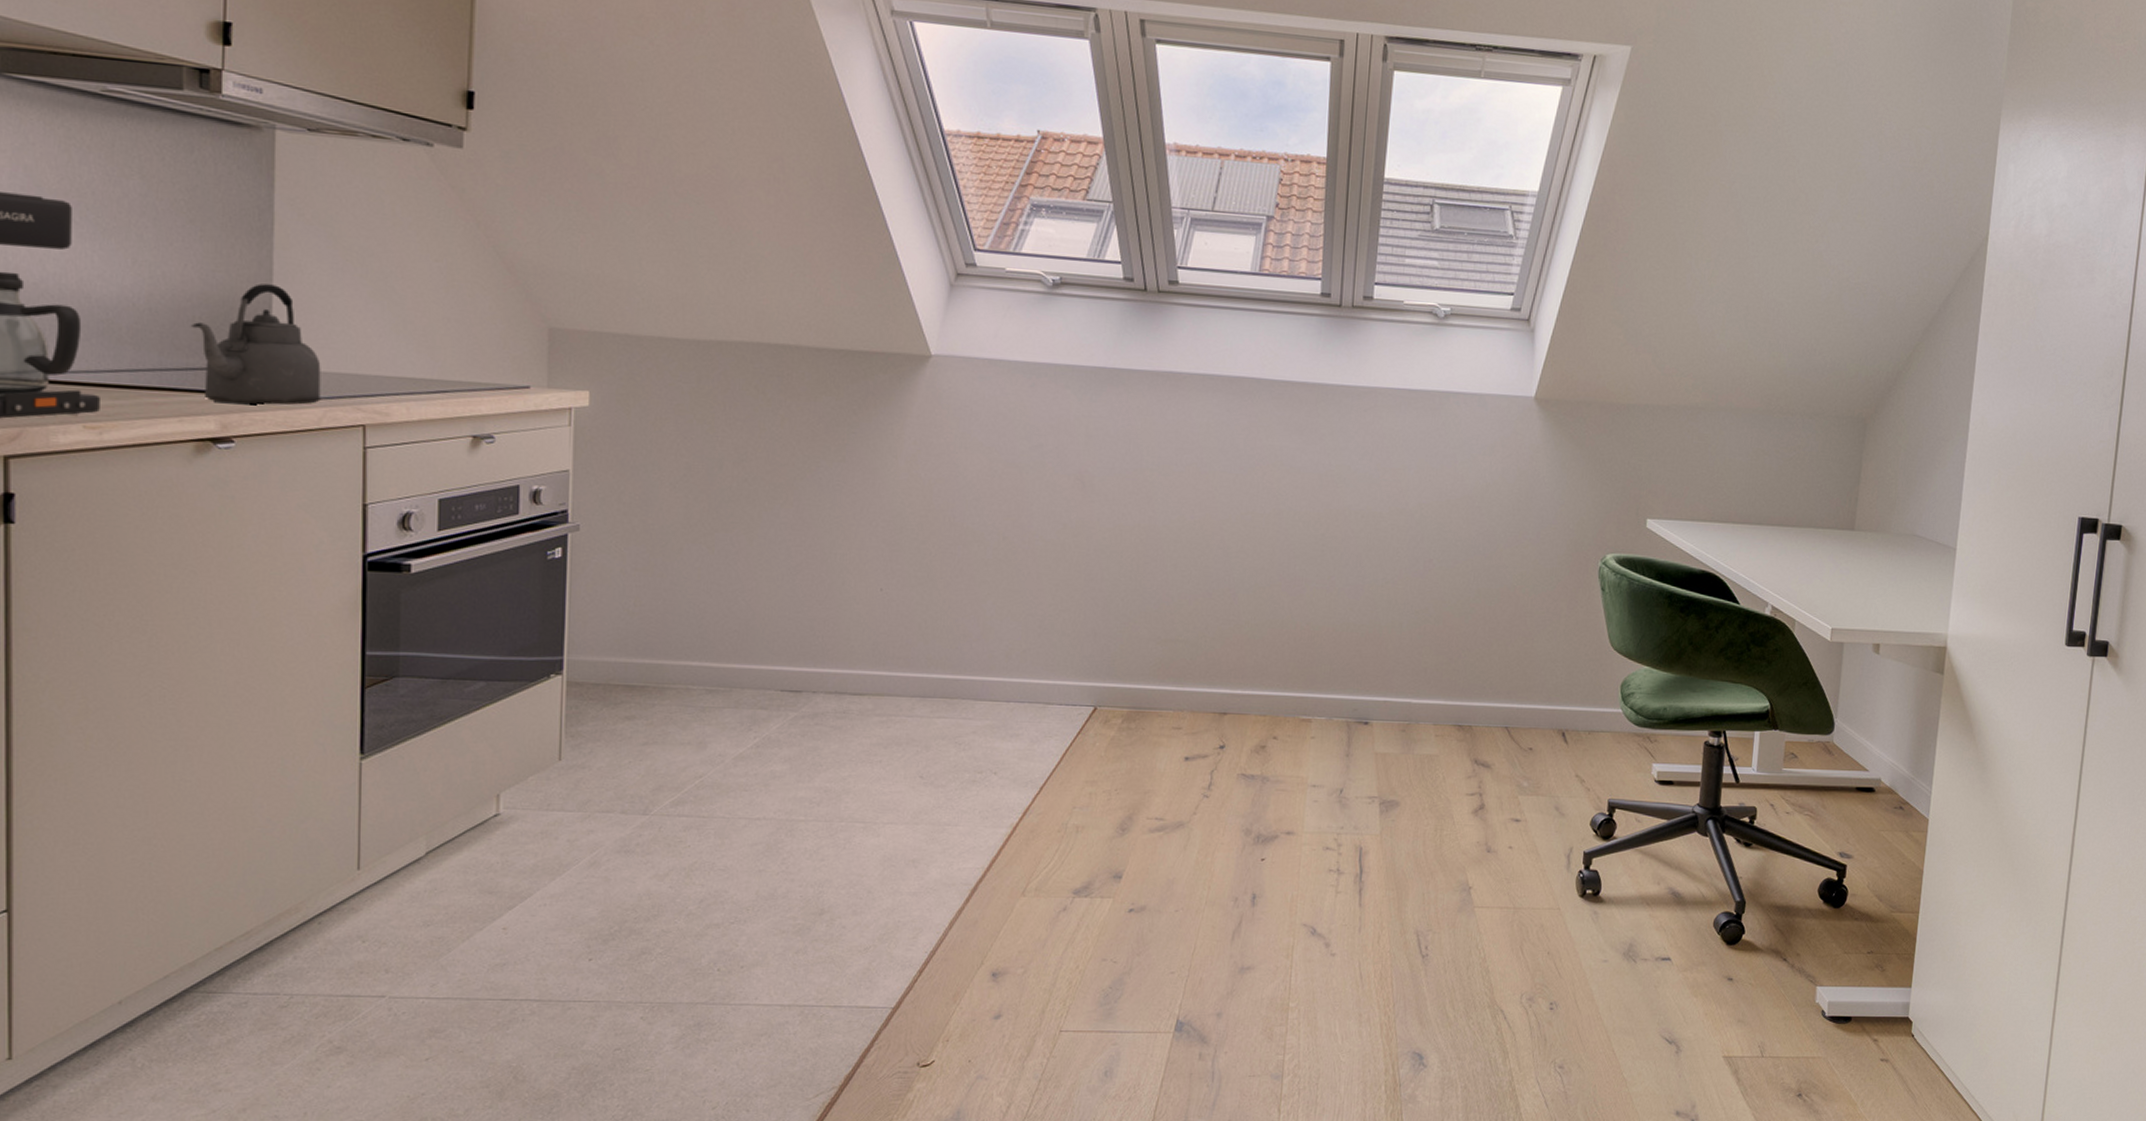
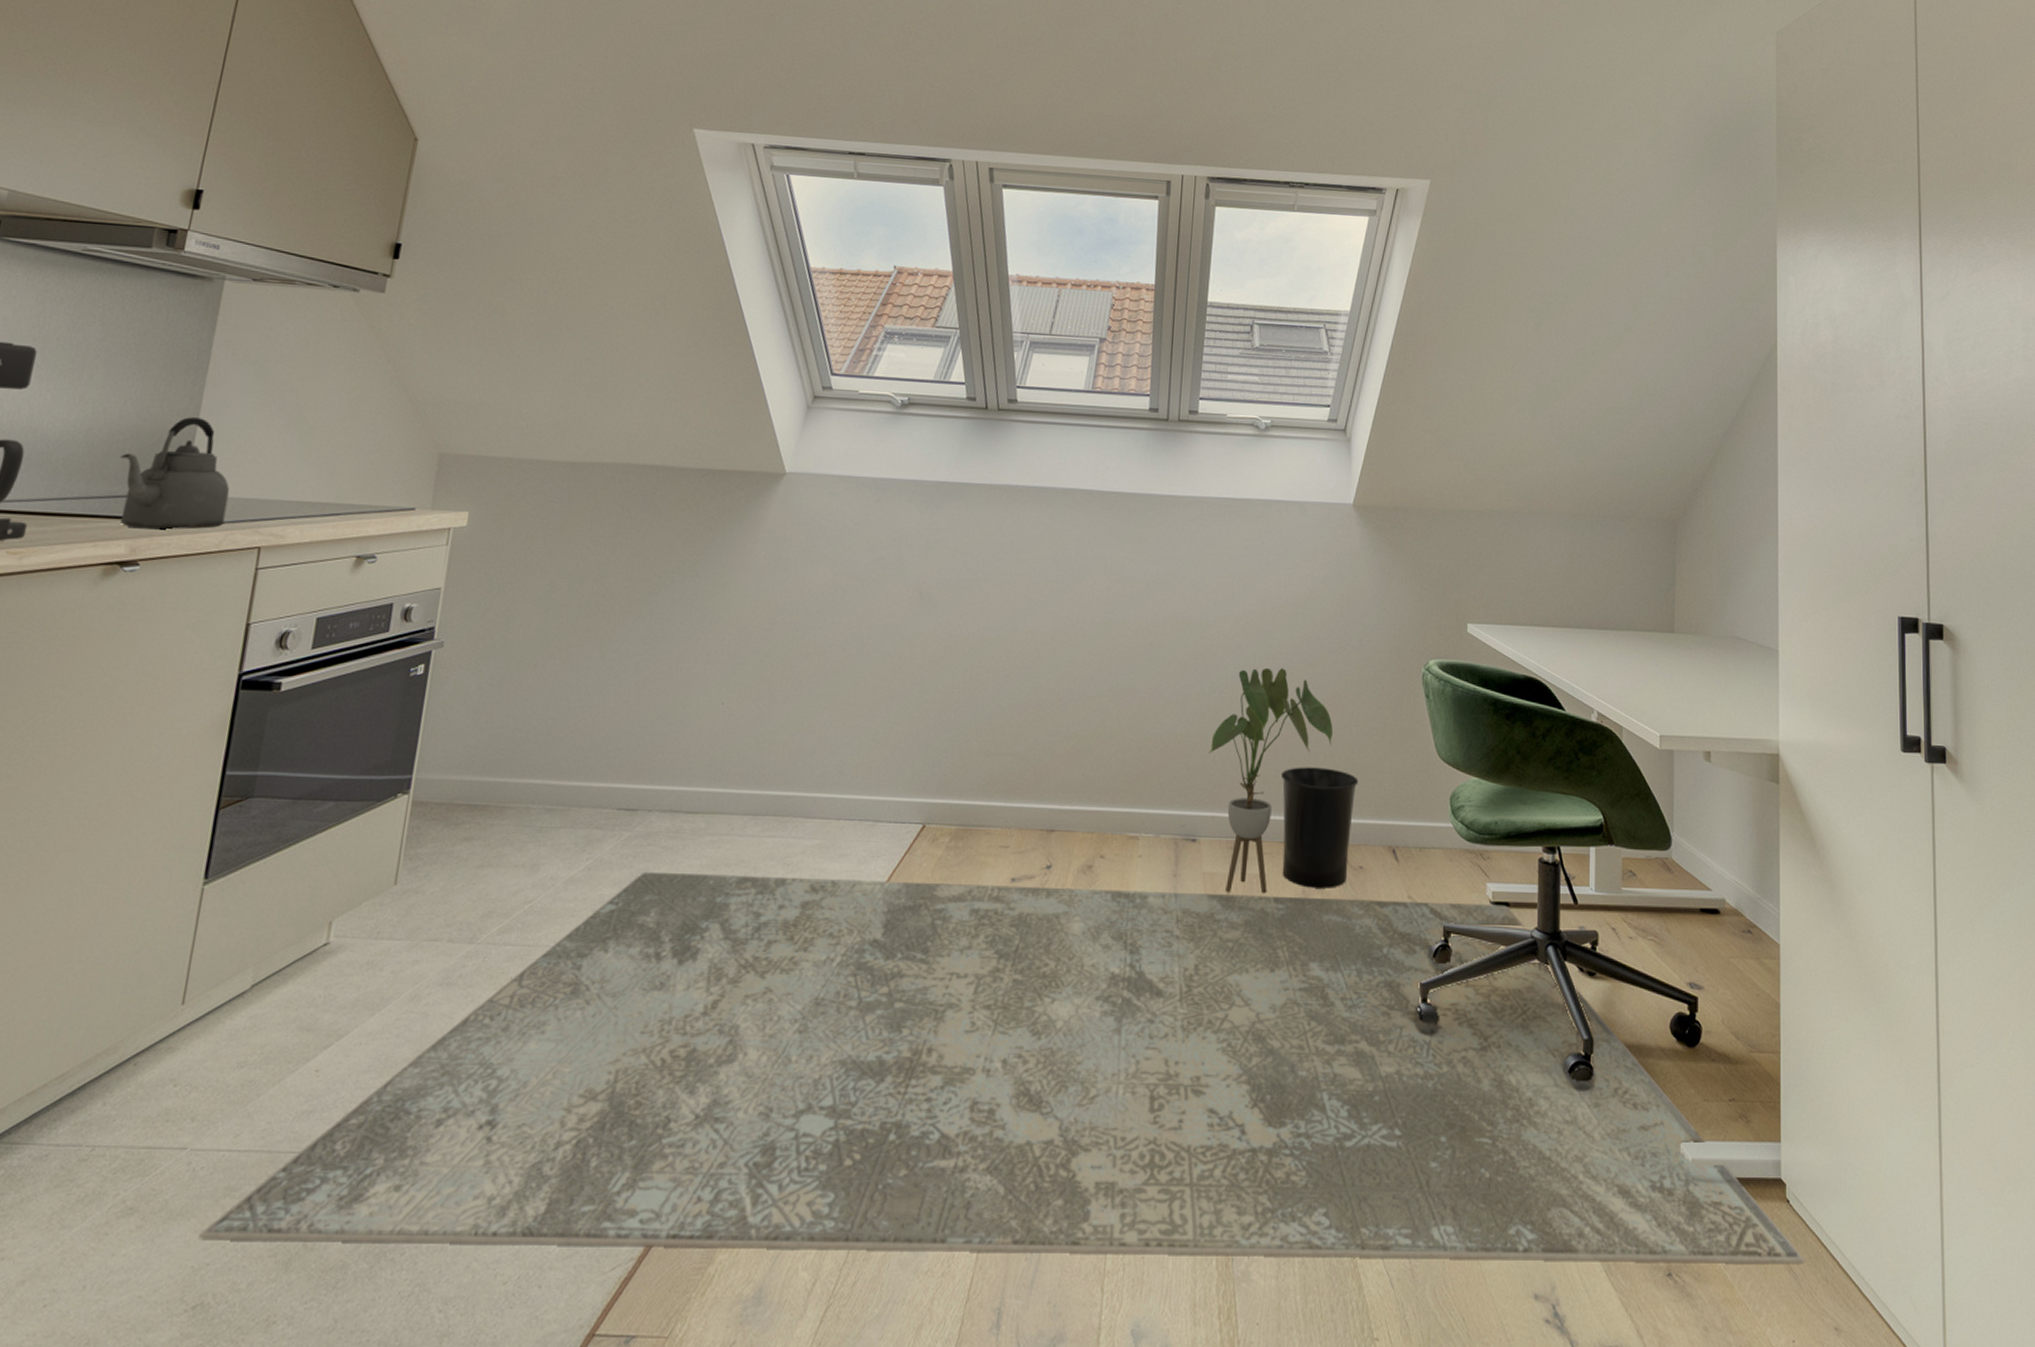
rug: none [410,749,1923,1087] -> present [199,871,1805,1265]
house plant: none [1382,560,1507,773] -> present [1209,668,1333,894]
waste bin: none [1453,655,1531,768] -> present [1280,767,1359,888]

